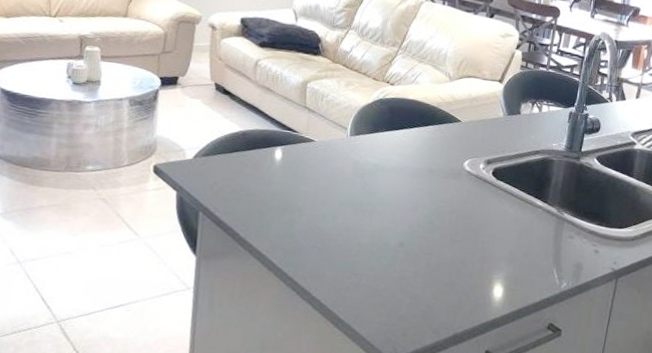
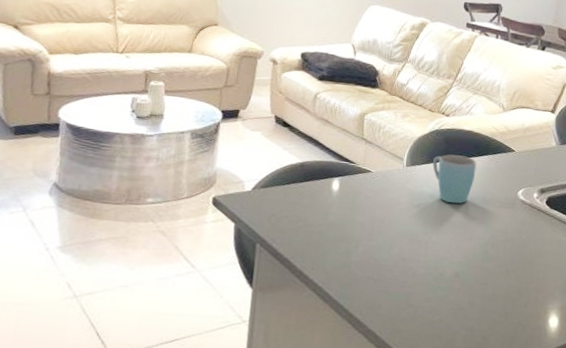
mug: none [377,124,422,174] -> present [432,154,477,204]

